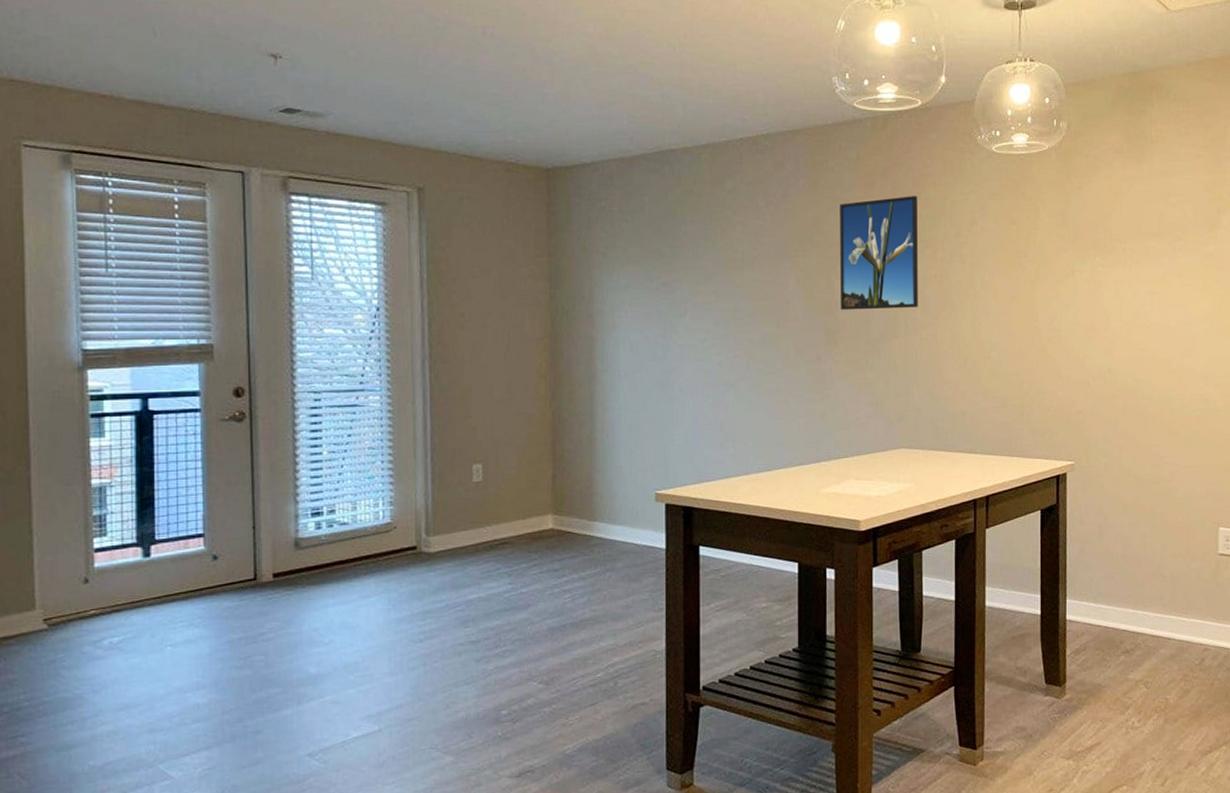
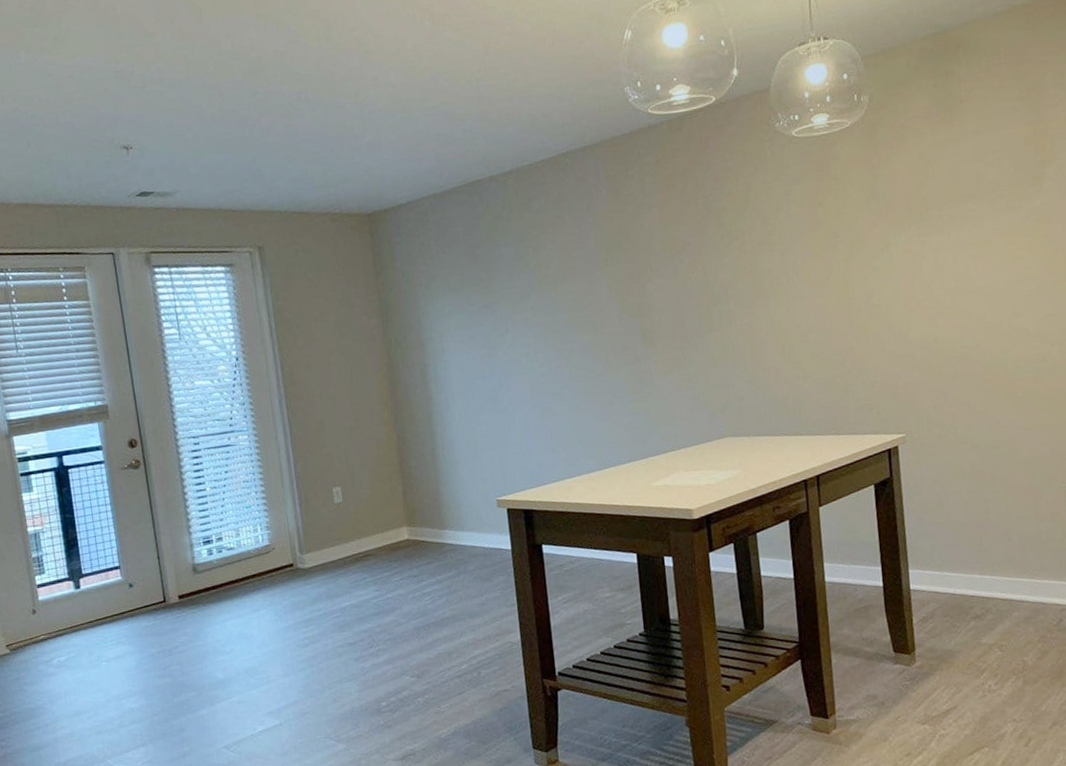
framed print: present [840,196,918,310] -> none [644,191,731,311]

